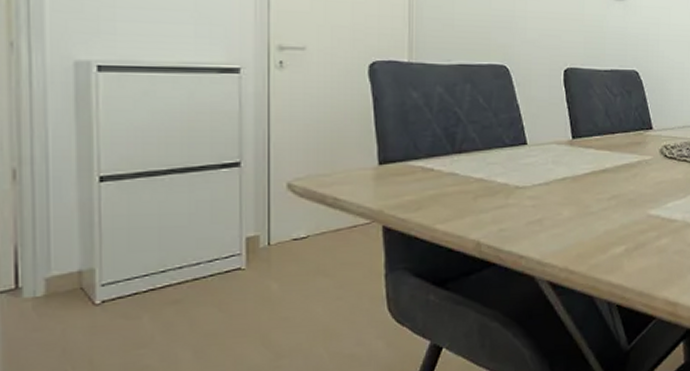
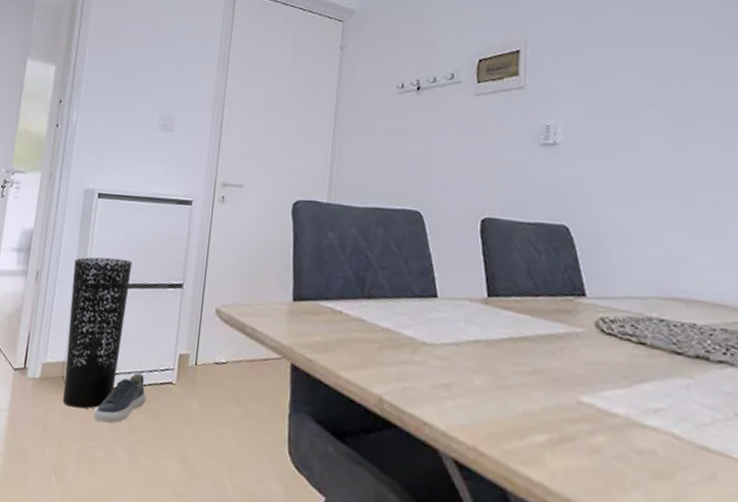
umbrella stand: none [74,142,165,319] -> present [63,257,133,409]
shoe: none [136,266,209,328] -> present [93,373,147,424]

